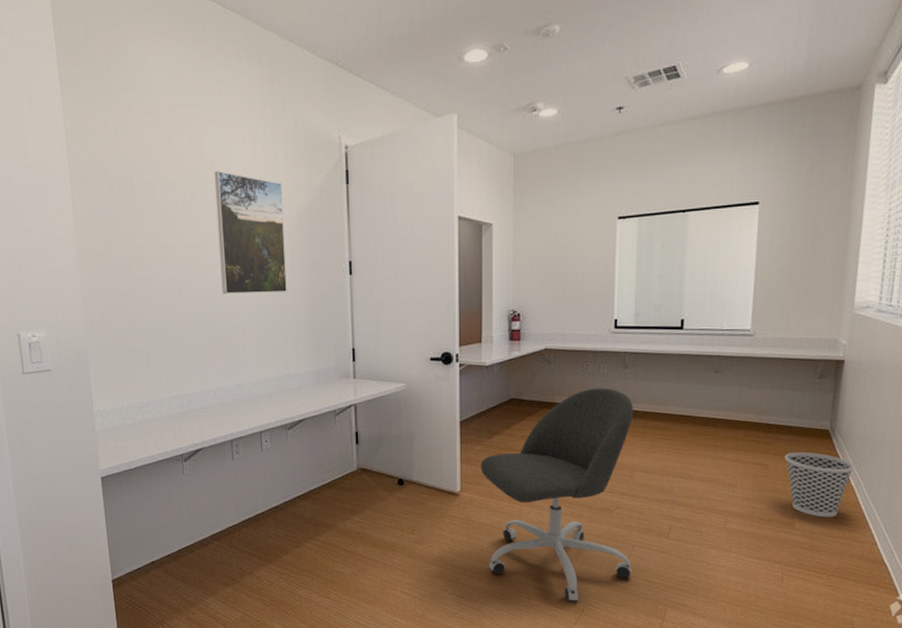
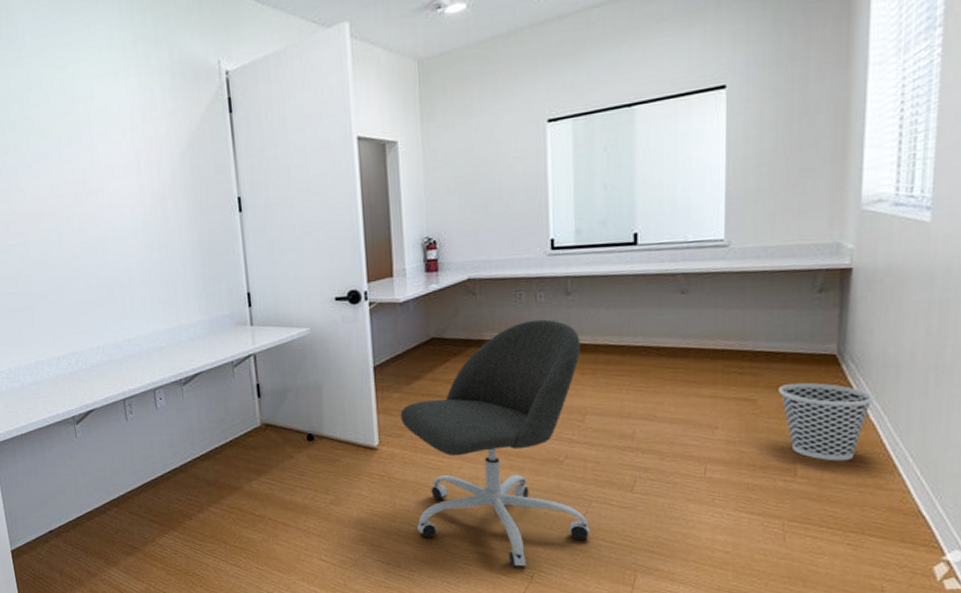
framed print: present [214,171,287,294] -> none [87,112,173,244]

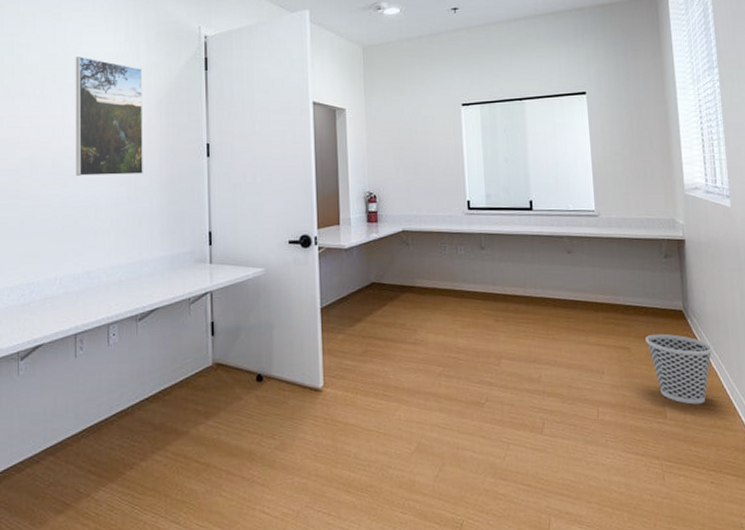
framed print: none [87,112,173,244] -> present [75,57,143,176]
office chair: present [400,319,590,568] -> none [343,270,510,516]

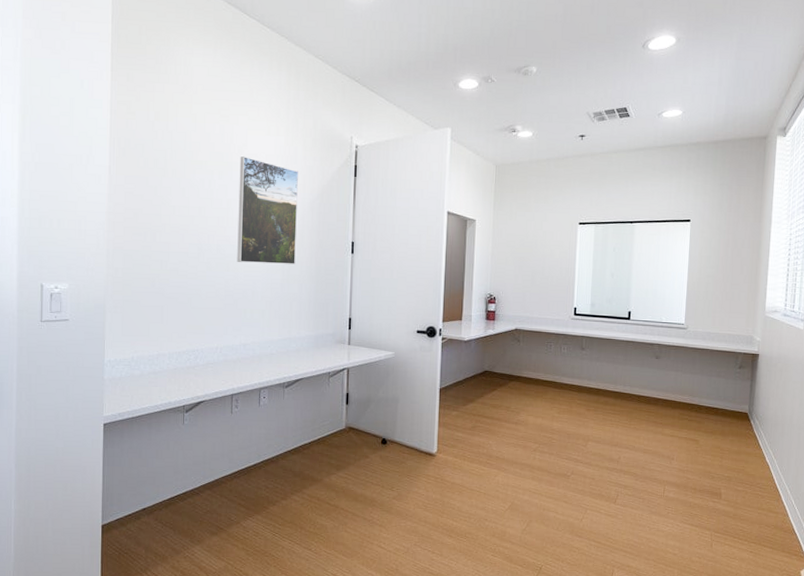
wastebasket: present [645,333,713,405] -> none [712,430,769,490]

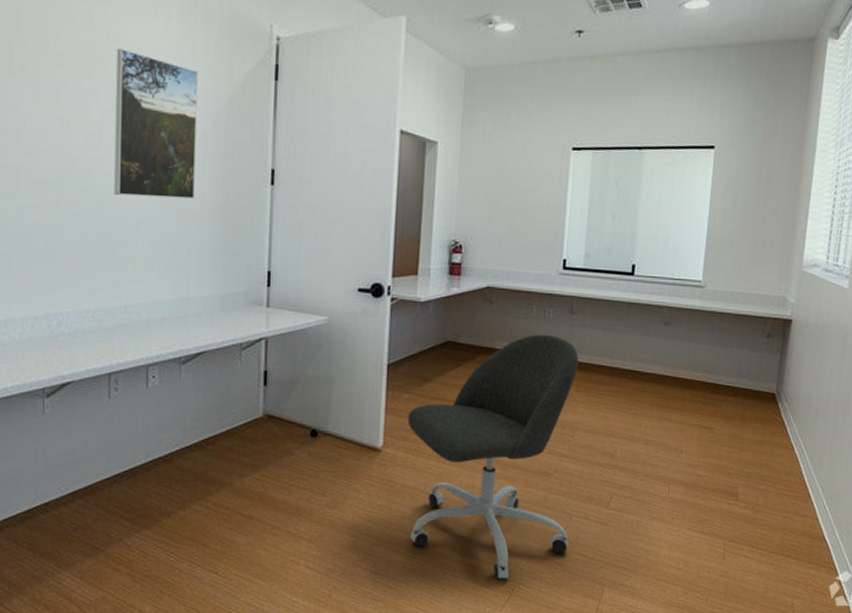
office chair: none [455,365,588,561] -> present [407,334,579,581]

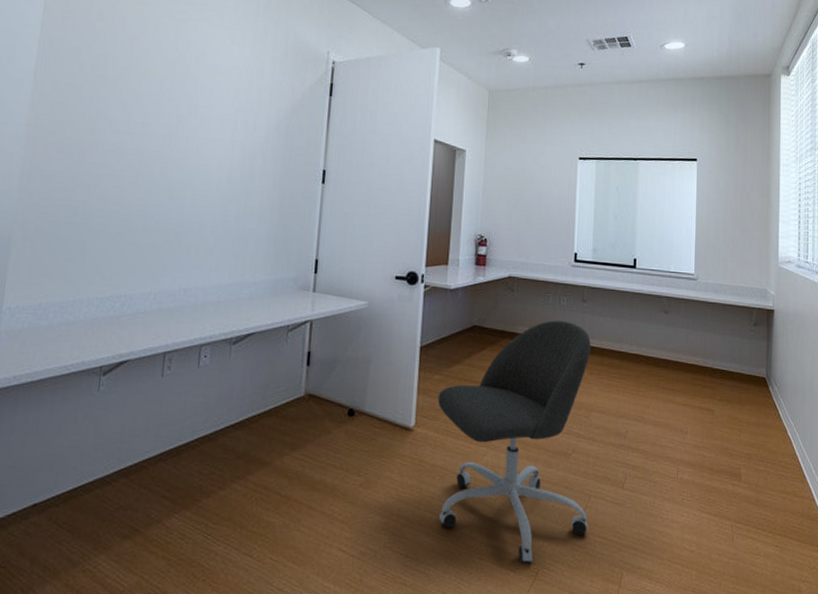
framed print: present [114,49,198,199] -> none [183,67,265,194]

